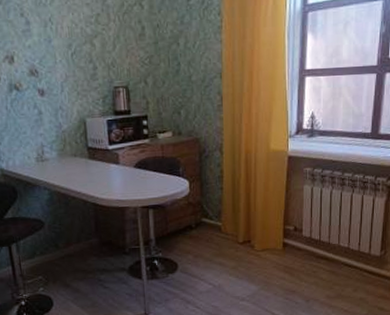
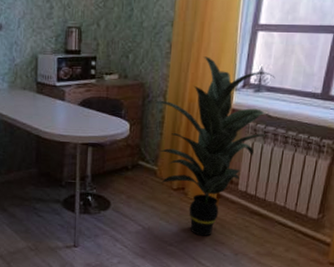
indoor plant: none [212,106,330,287] -> present [155,56,275,236]

